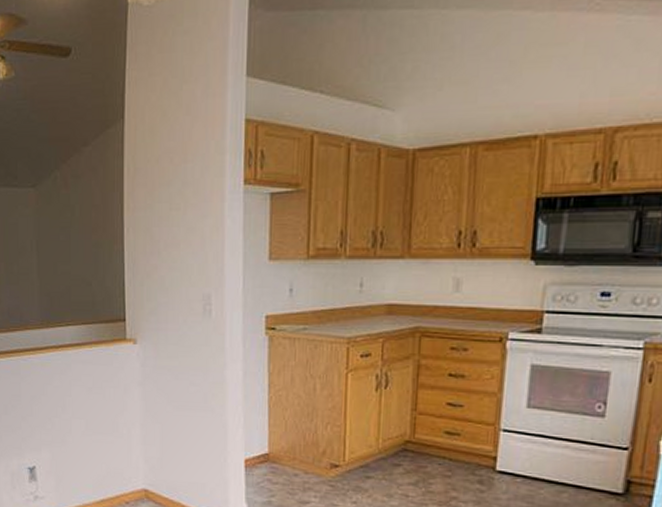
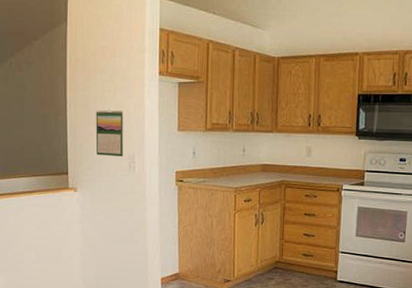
calendar: none [160,233,197,298] -> present [96,109,124,157]

